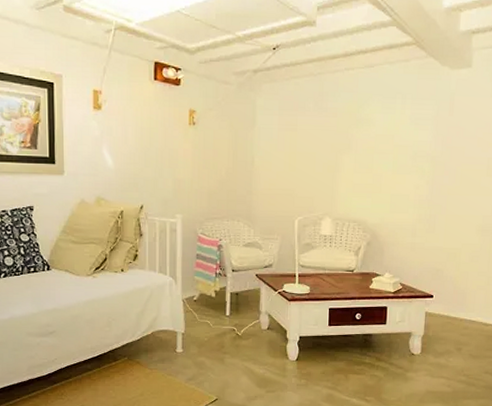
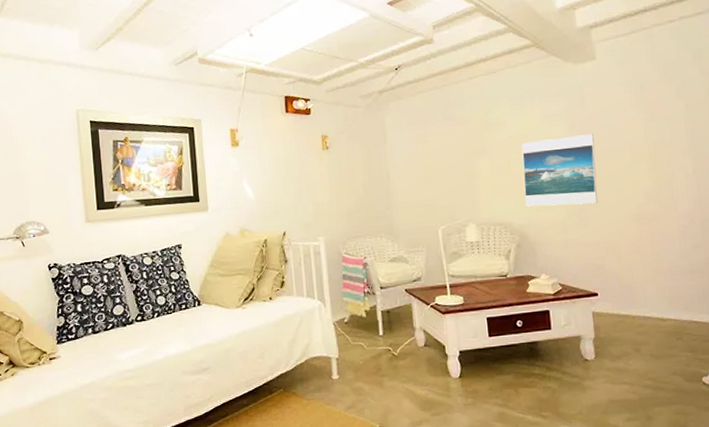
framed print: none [381,142,456,211] -> present [521,134,598,207]

